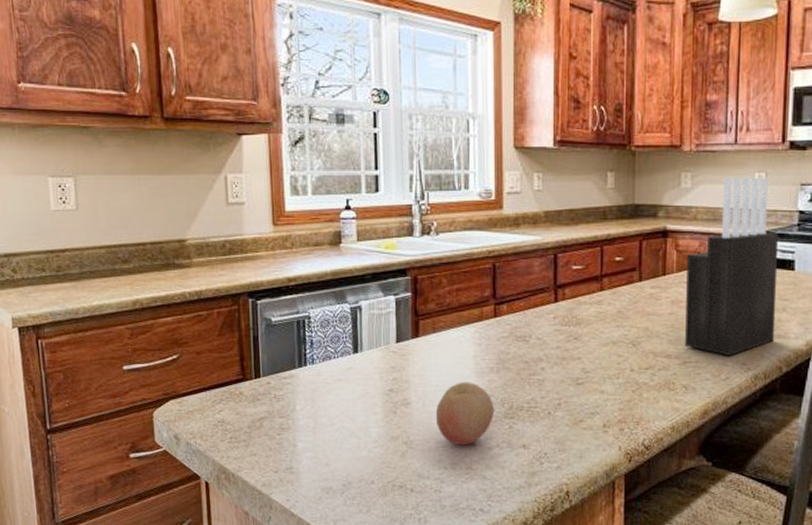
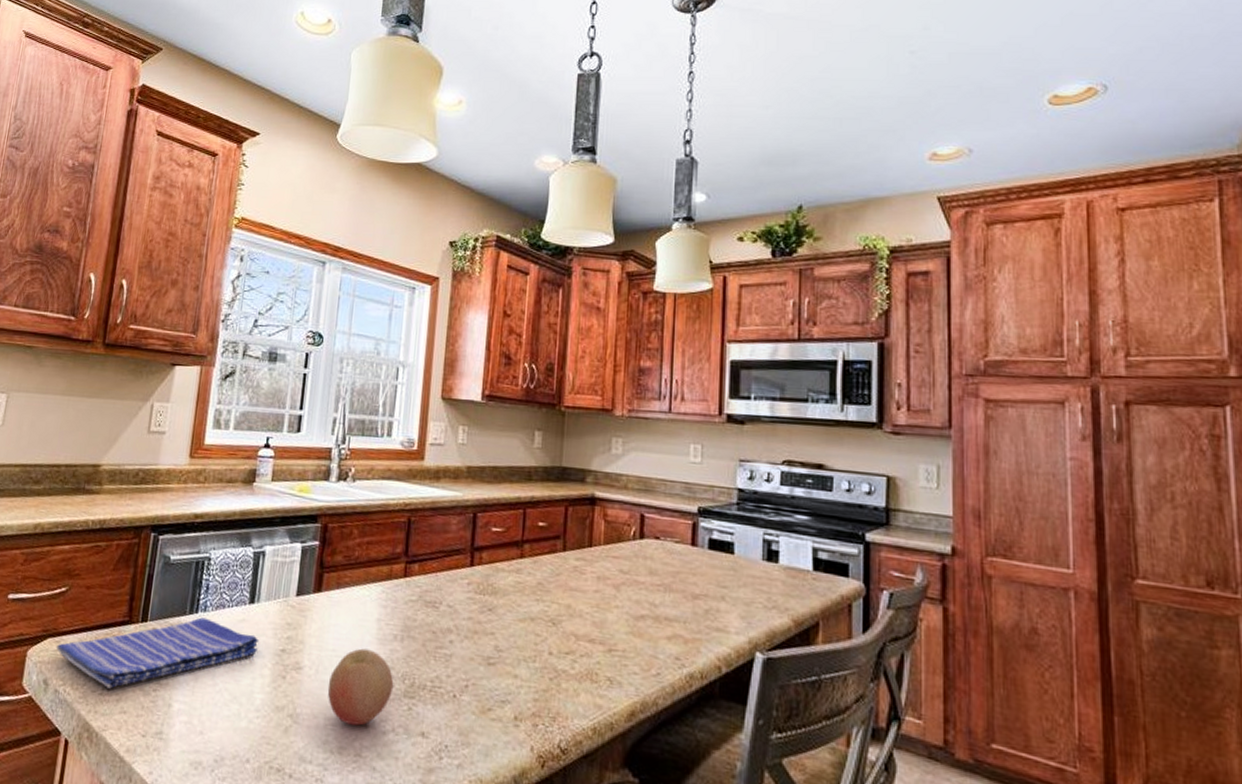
dish towel: none [180,369,368,437] -> present [57,617,260,689]
knife block: present [685,177,779,355] -> none [611,446,717,647]

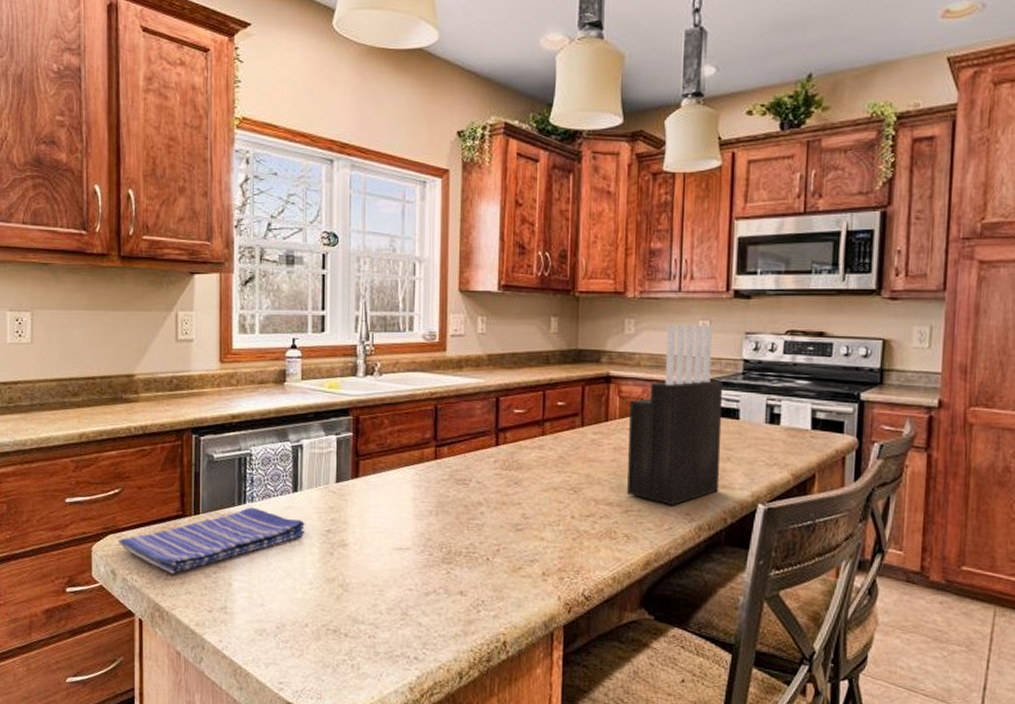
fruit: present [327,648,394,726] -> none [372,524,432,590]
knife block: none [611,446,717,647] -> present [627,324,724,505]

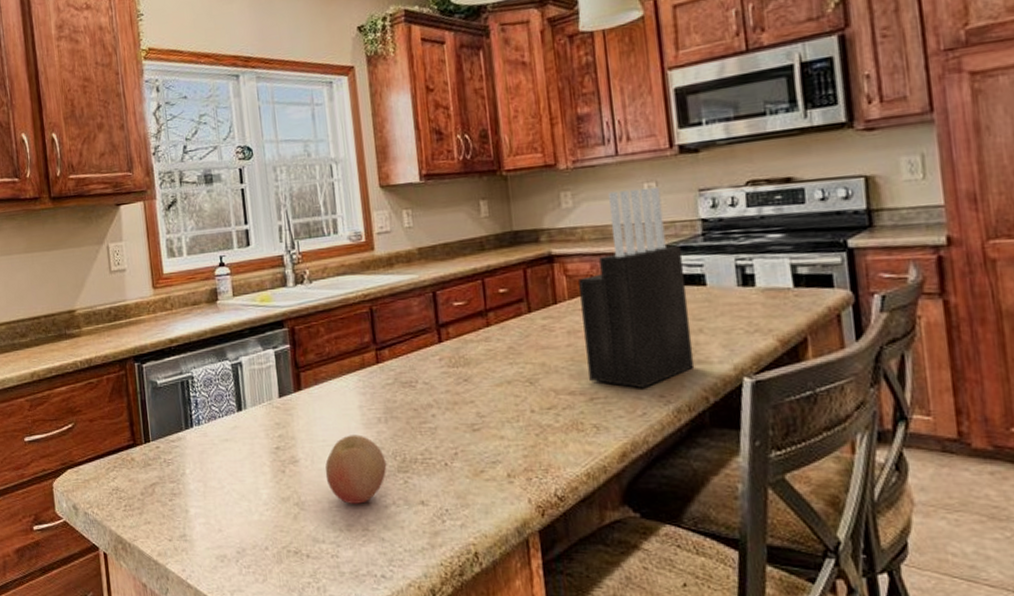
dish towel: present [119,507,306,574] -> none [77,430,254,505]
fruit: none [372,524,432,590] -> present [325,434,387,504]

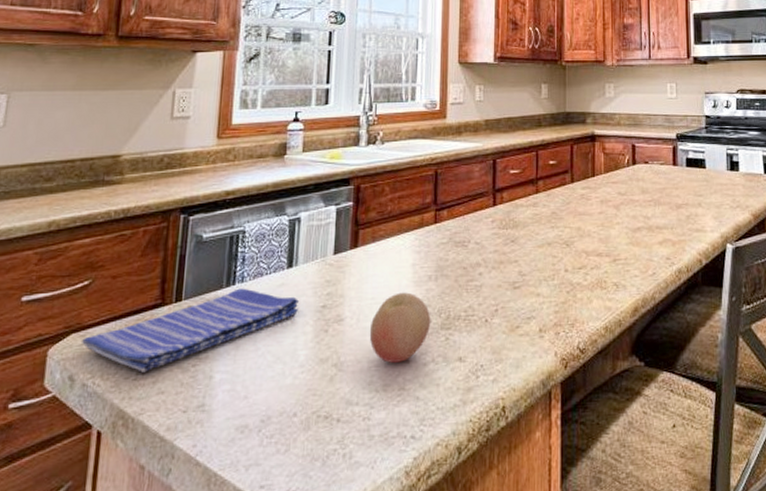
dish towel: none [77,430,254,505] -> present [82,288,300,373]
knife block: present [578,186,695,388] -> none [613,87,694,251]

